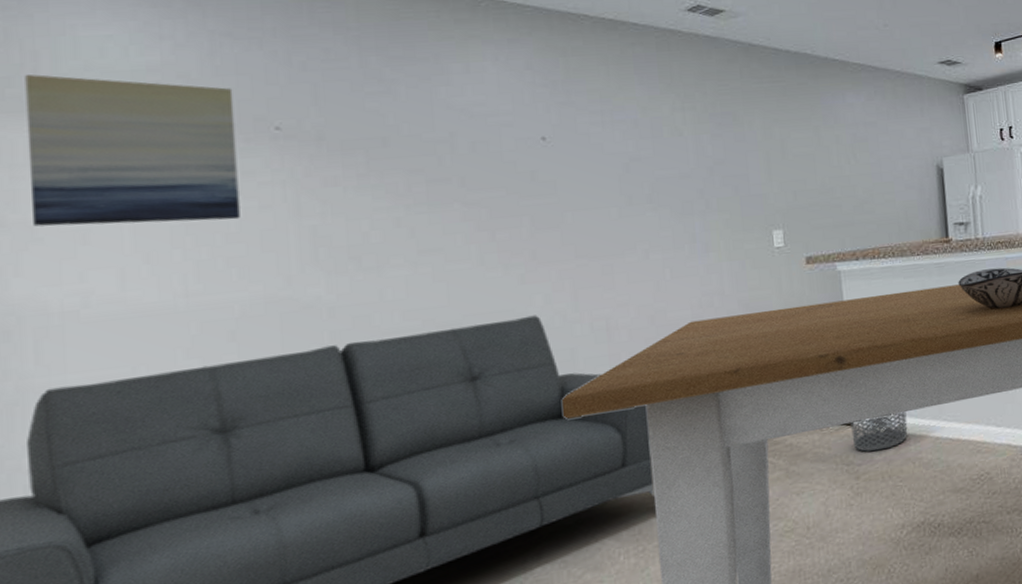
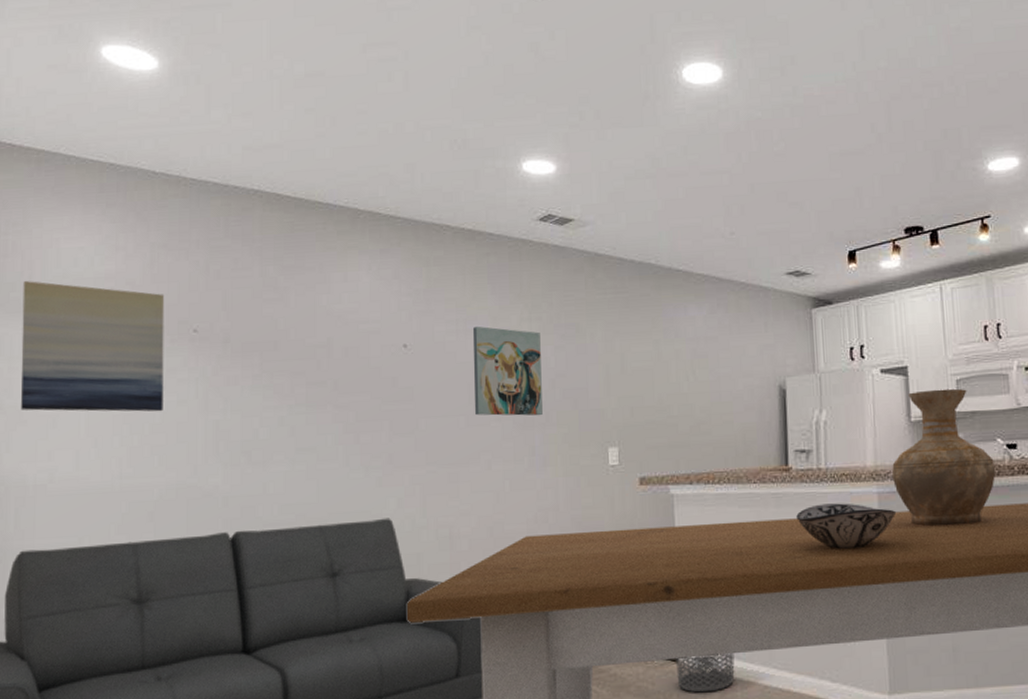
wall art: none [620,116,702,206] -> present [472,326,543,416]

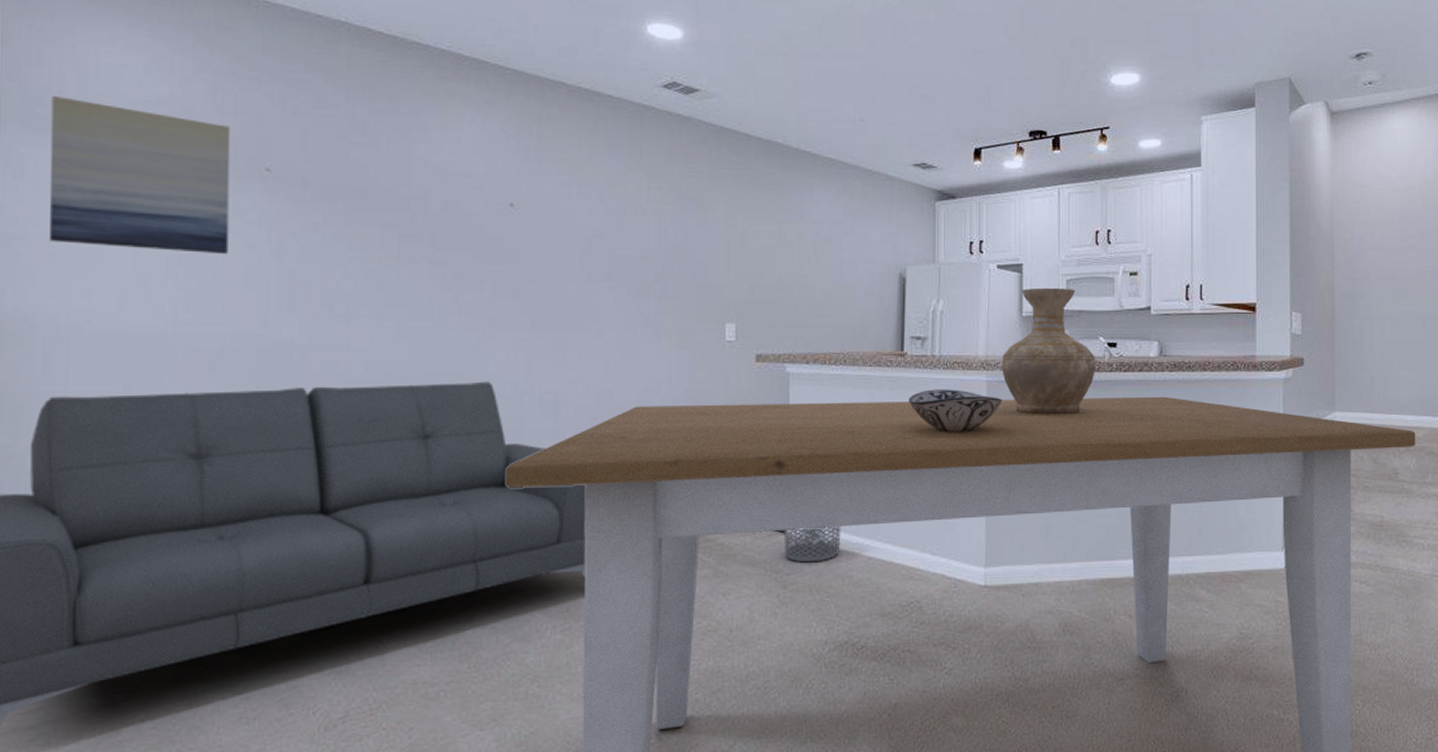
wall art: present [472,326,543,416] -> none [586,190,659,287]

